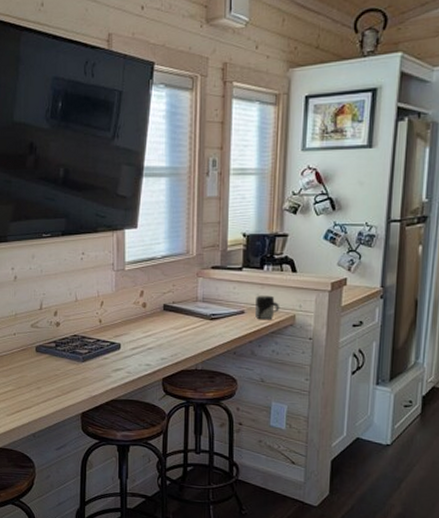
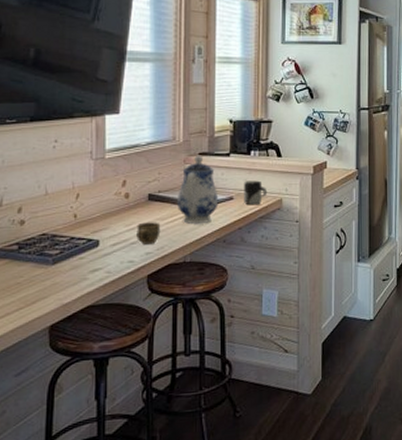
cup: none [153,330,175,351] -> present [136,222,161,244]
teapot: none [190,268,230,335] -> present [178,155,219,224]

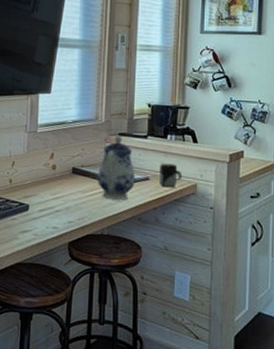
cup: present [136,222,161,244] -> none [61,193,82,214]

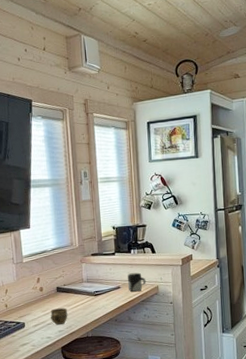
cup: none [61,193,82,214] -> present [50,308,68,325]
teapot: present [98,135,136,200] -> none [78,255,109,308]

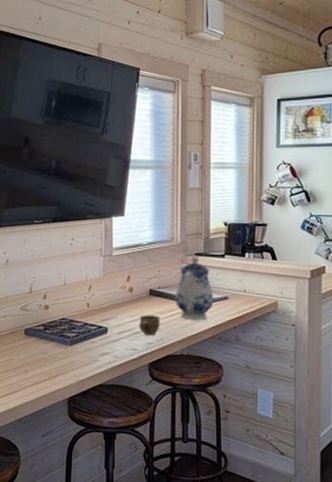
teapot: none [78,255,109,308] -> present [176,255,214,320]
cup: present [128,272,147,292] -> none [239,282,263,306]

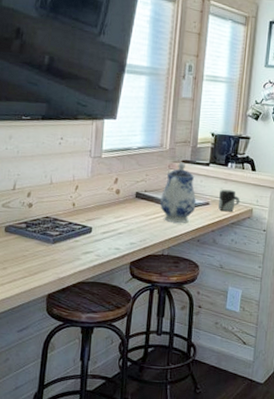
cup: present [139,315,160,335] -> none [123,216,145,236]
cup: none [239,282,263,306] -> present [218,189,240,212]

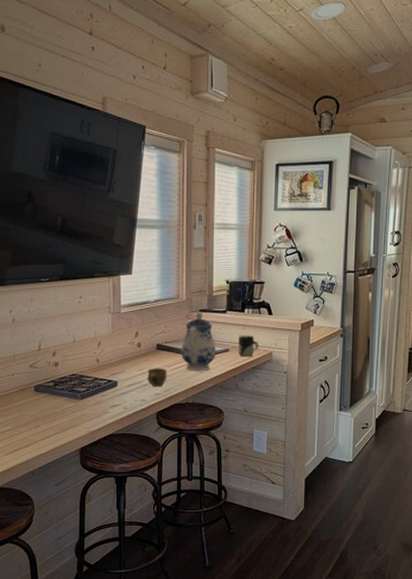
cup: none [123,216,145,236] -> present [147,368,167,387]

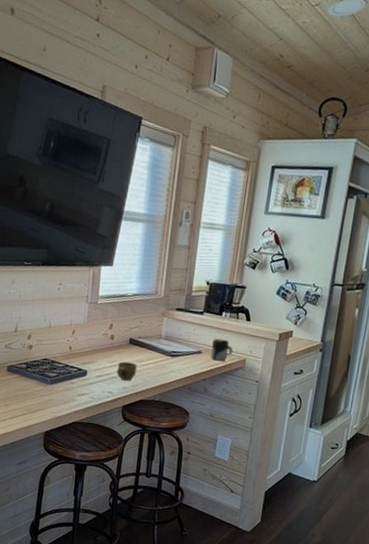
teapot: present [181,311,216,371] -> none [153,310,189,371]

